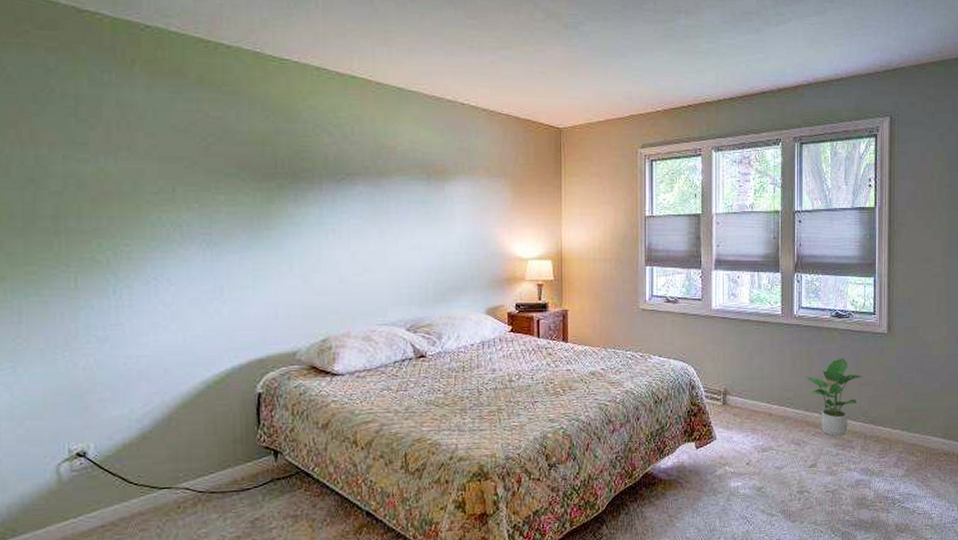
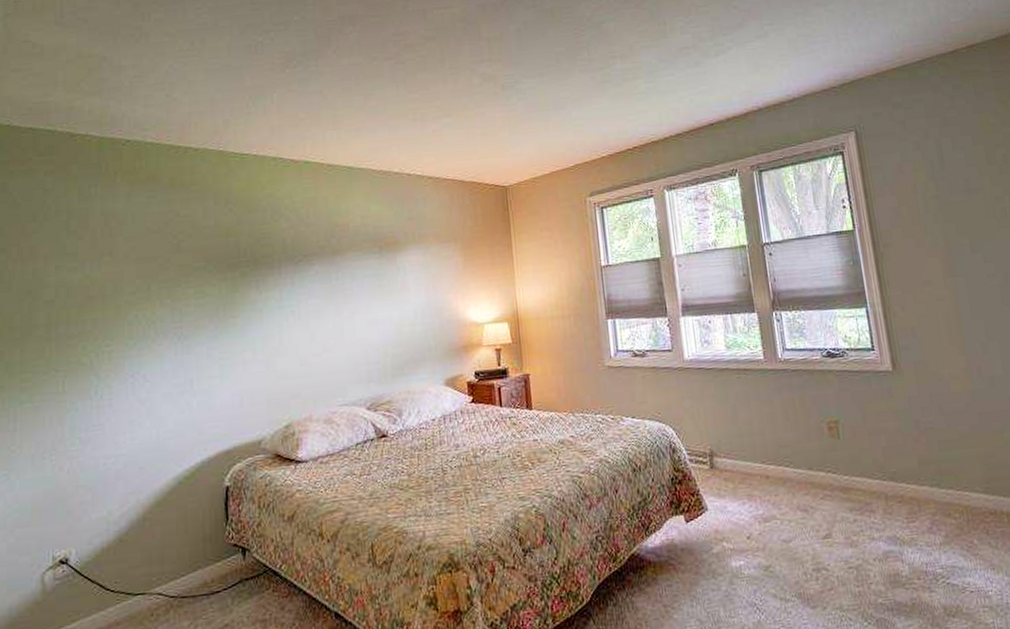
potted plant: present [805,358,862,436] -> none [802,403,871,499]

